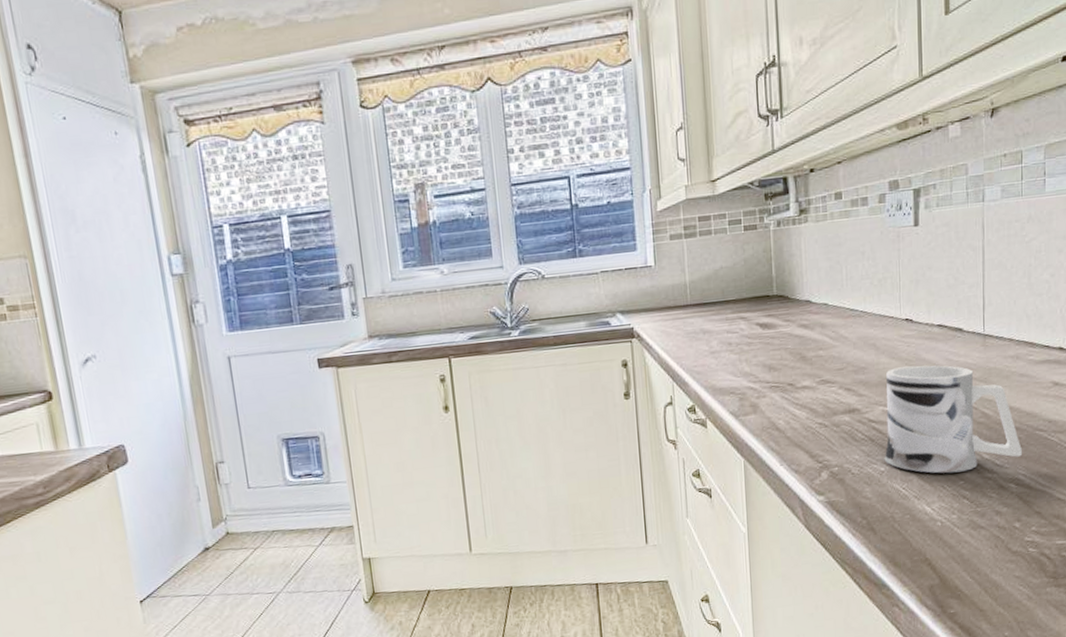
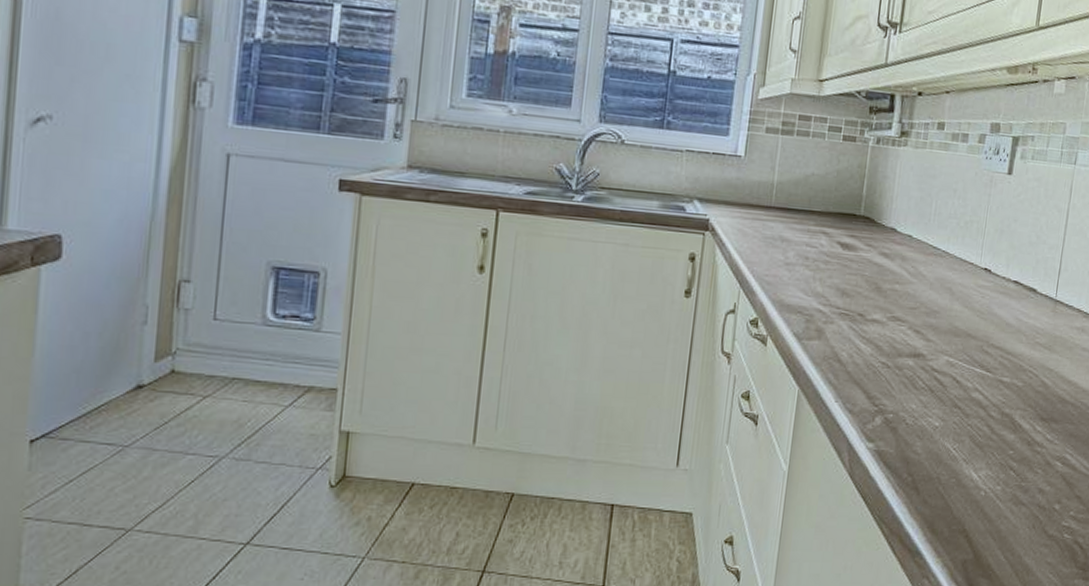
mug: present [884,365,1023,474] -> none [940,318,1074,441]

